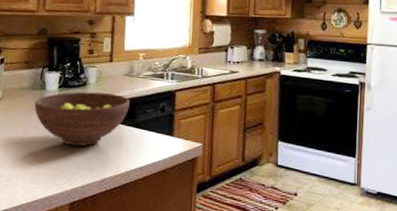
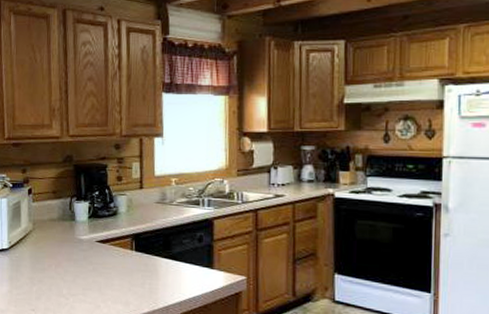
fruit bowl: present [34,91,130,147] -> none [65,222,164,280]

